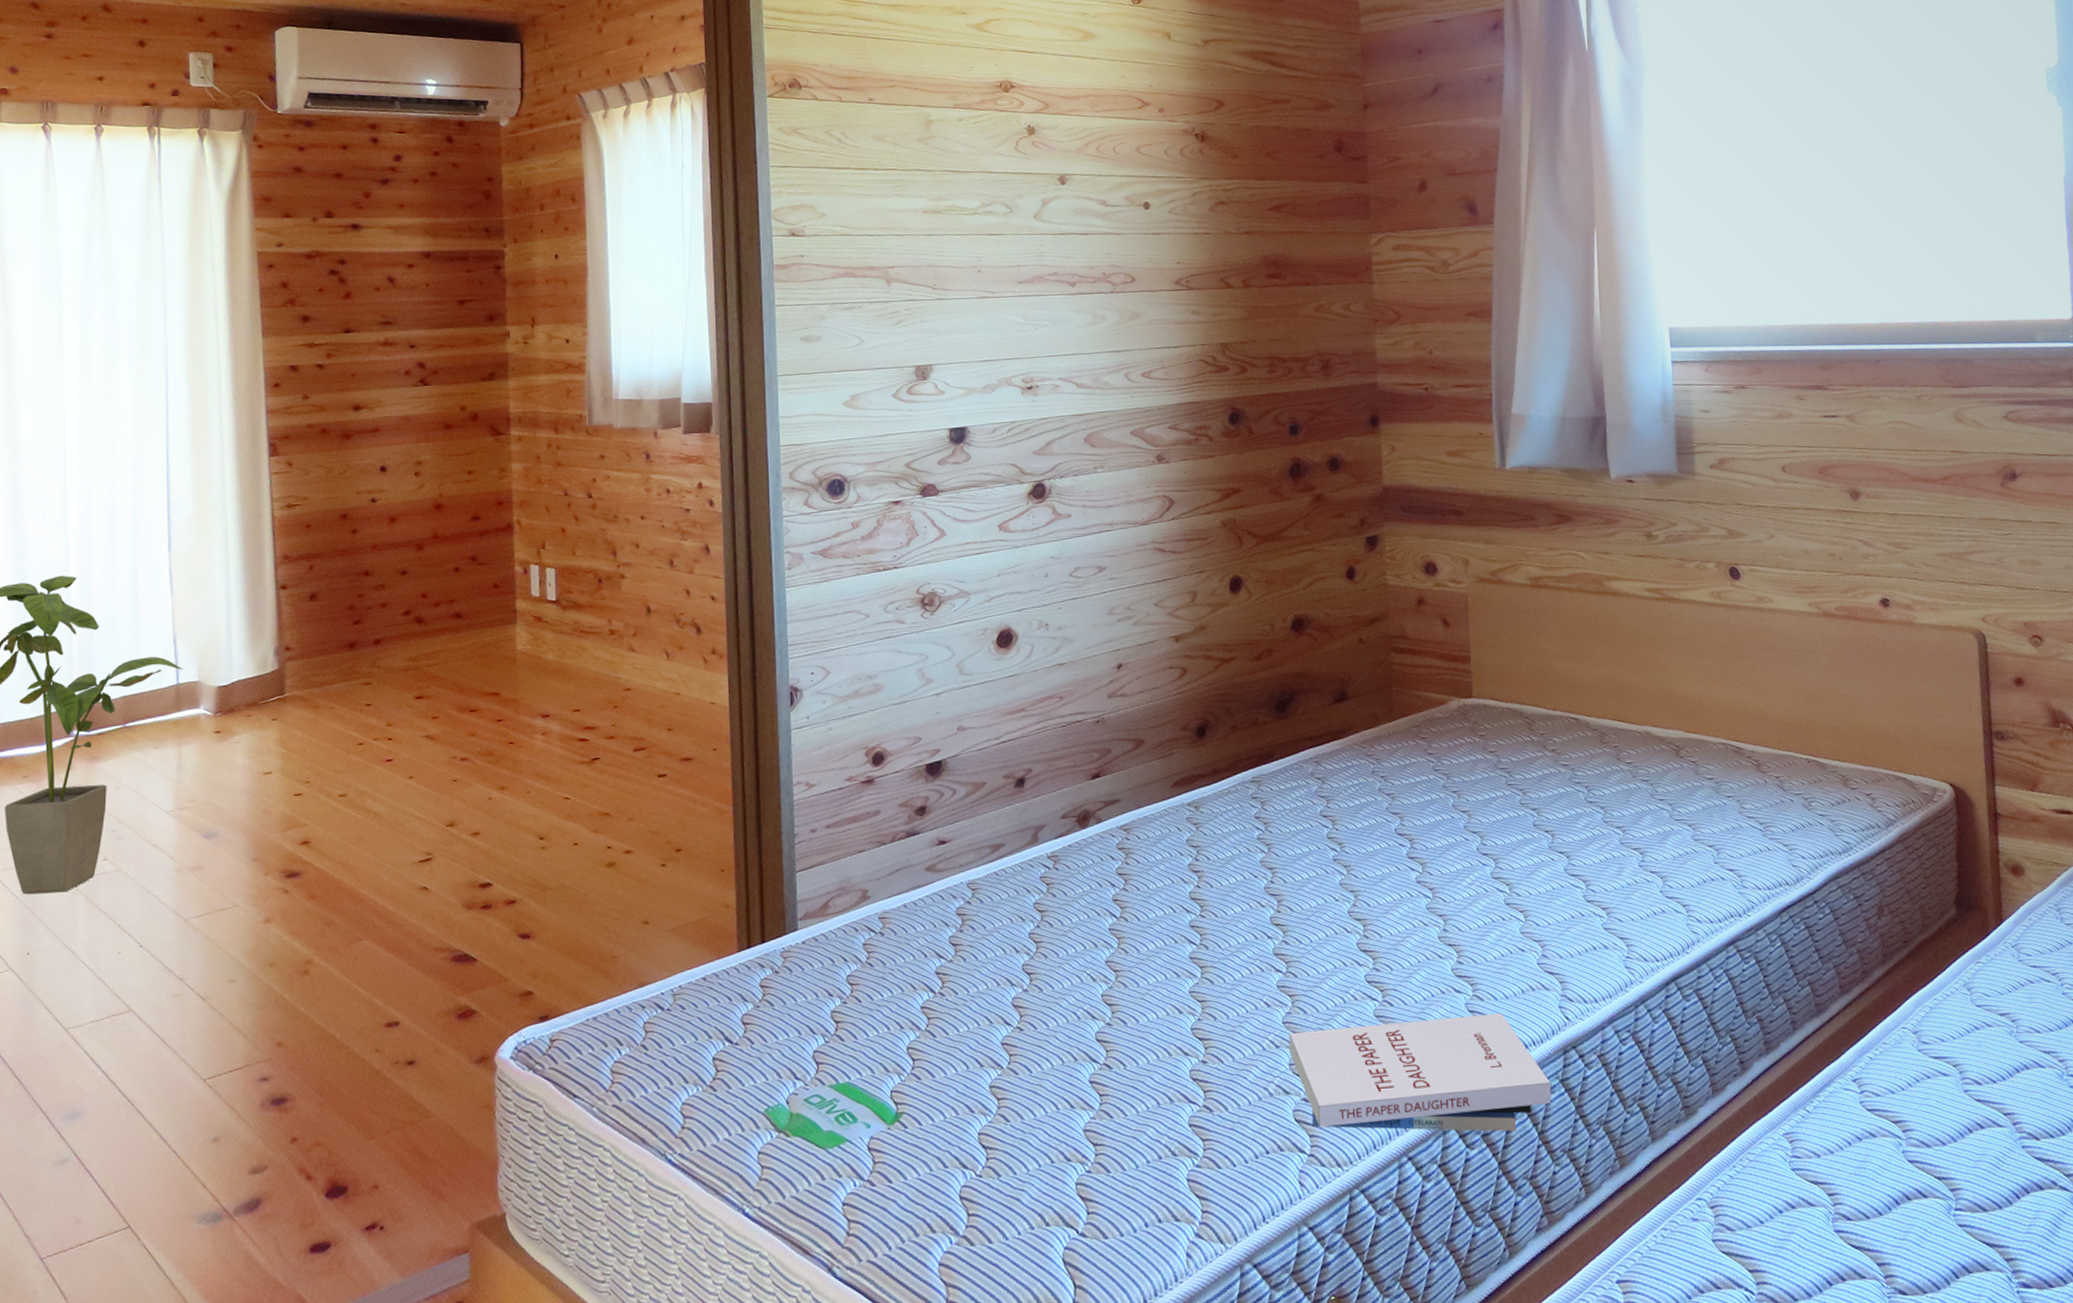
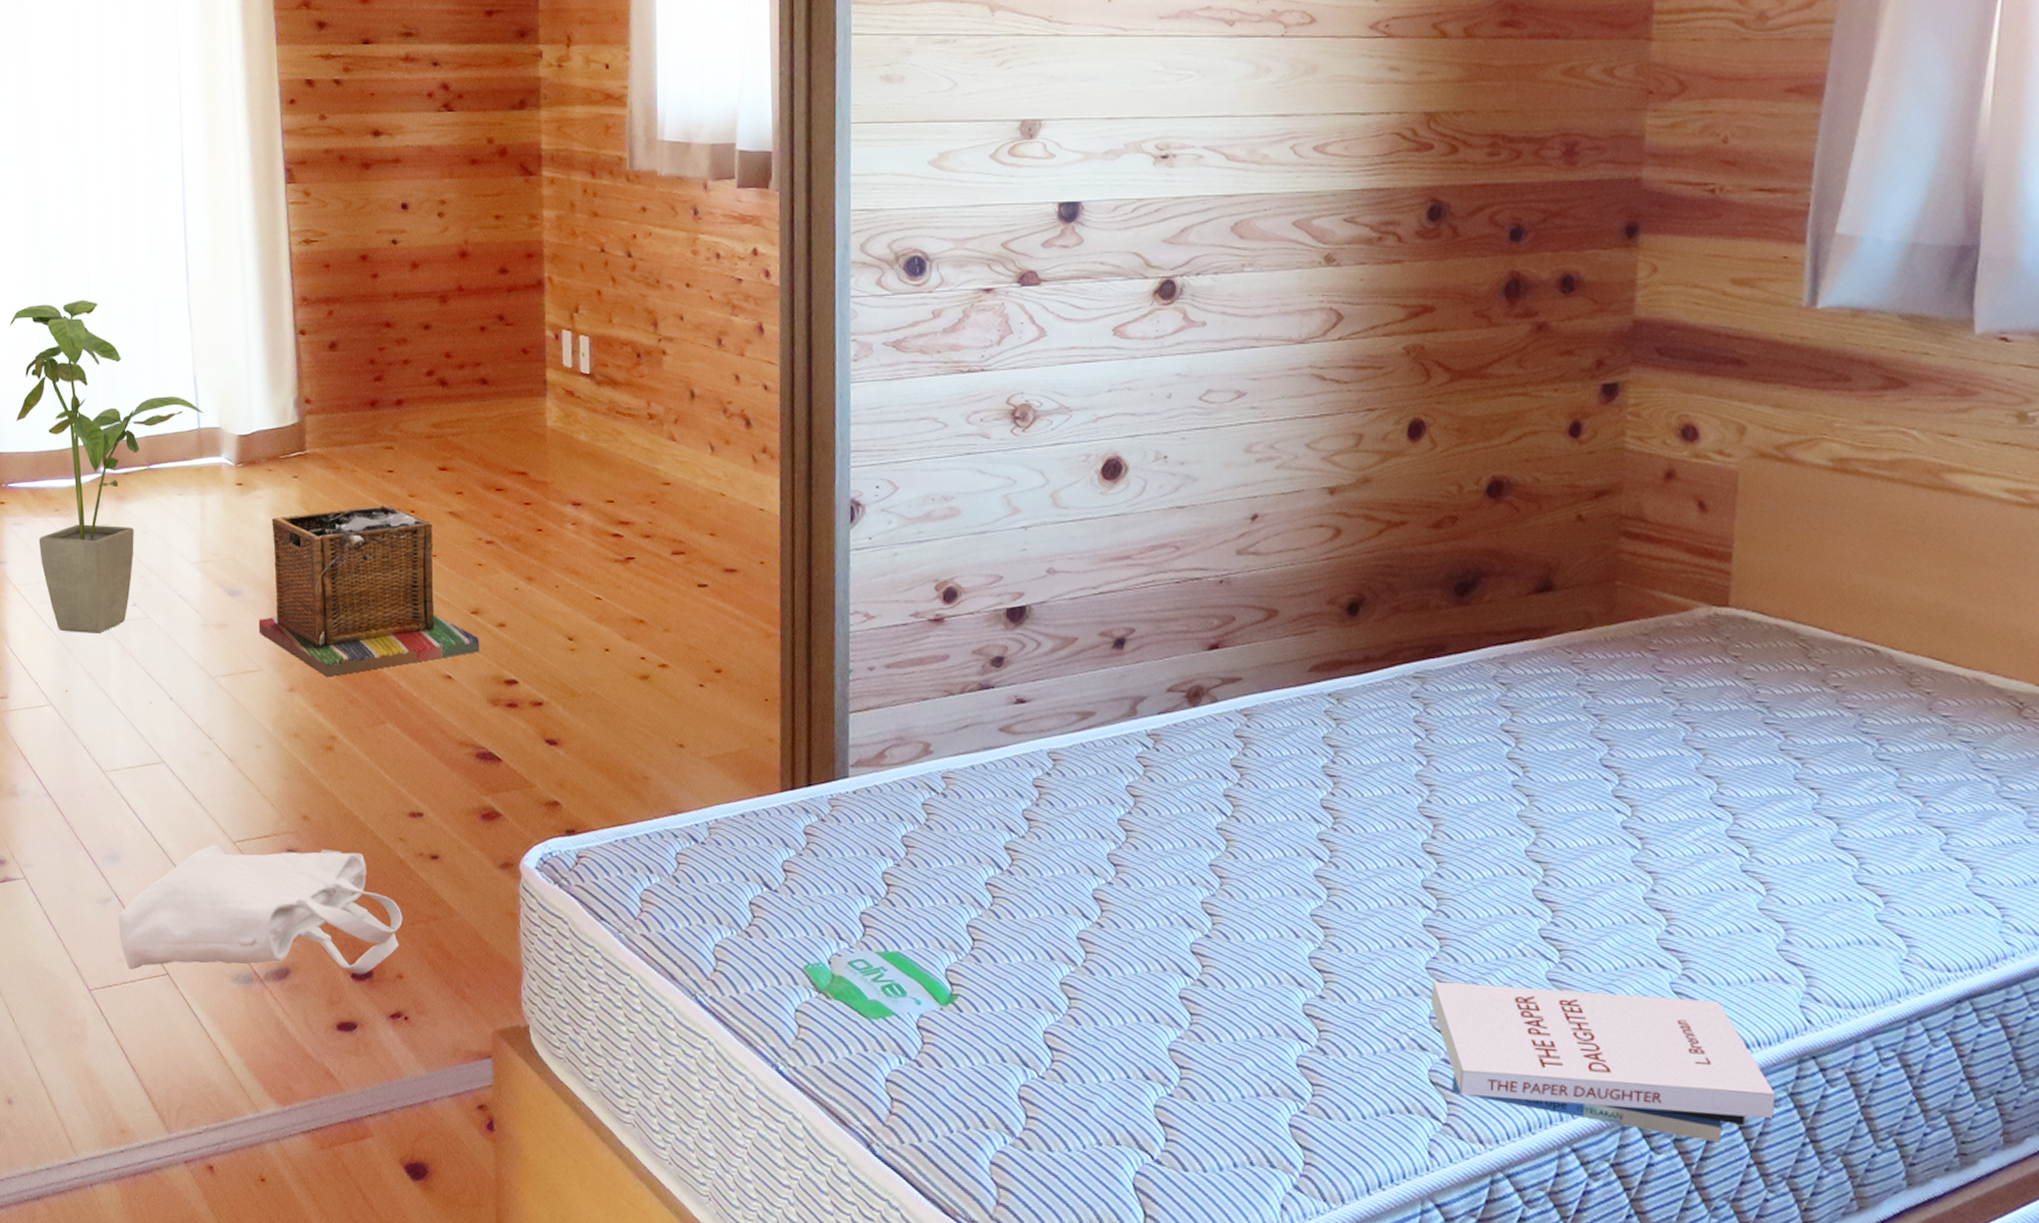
tote bag: none [76,1070,379,1230] -> present [119,845,403,975]
laundry basket: none [234,736,454,904] -> present [258,505,479,677]

